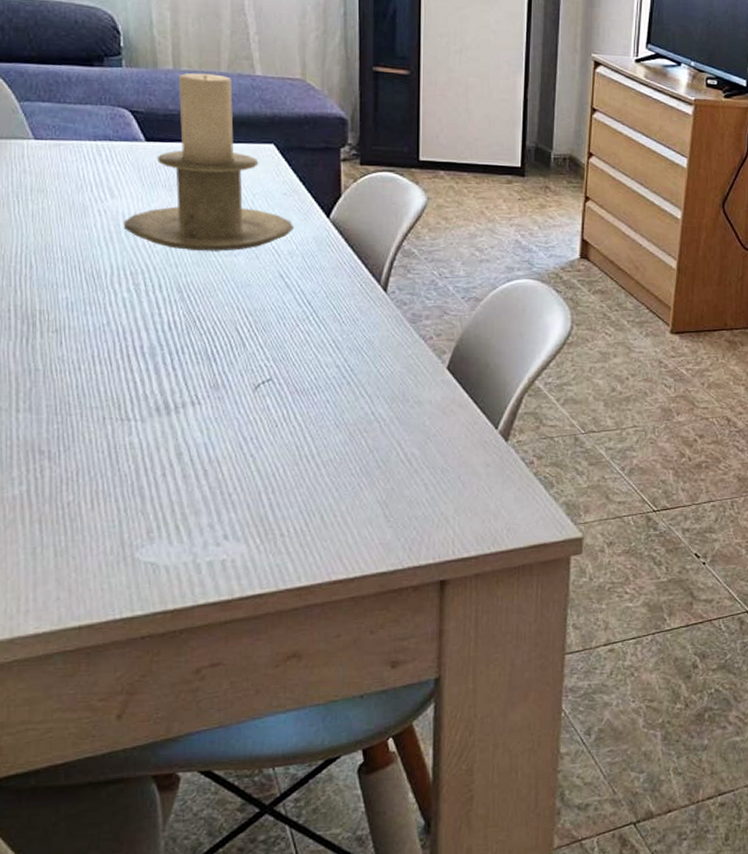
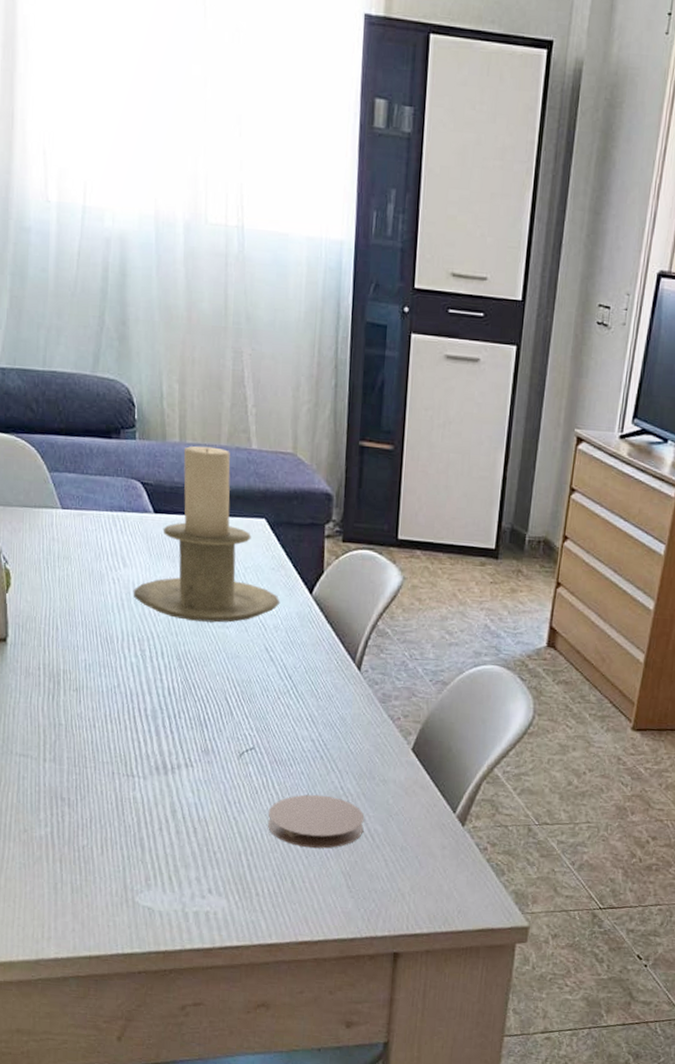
coaster: none [291,422,400,479] -> present [268,794,365,849]

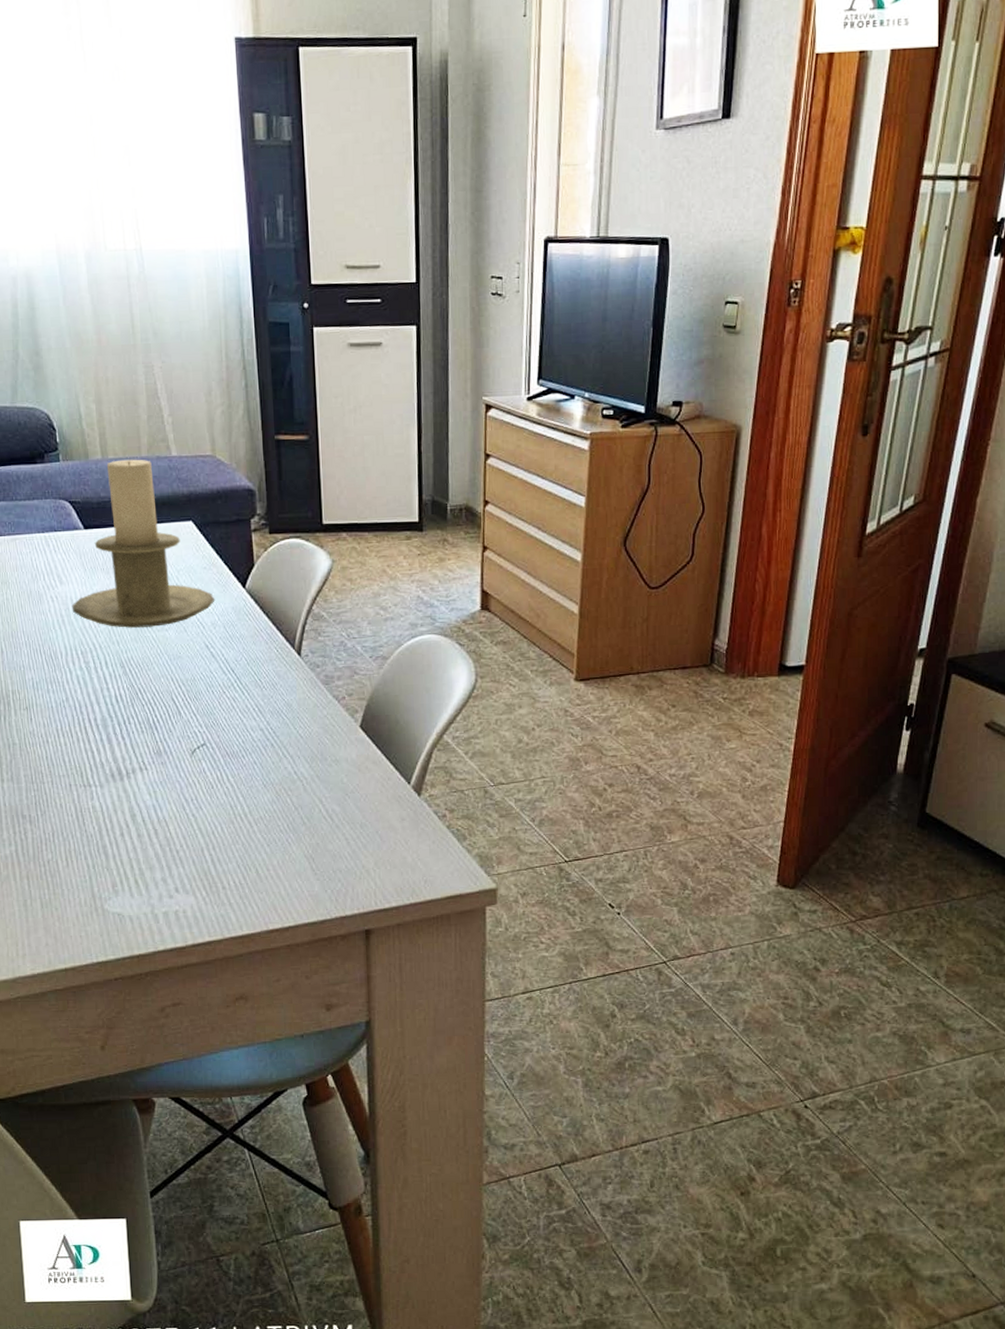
coaster: present [268,794,365,849] -> none [226,782,322,835]

